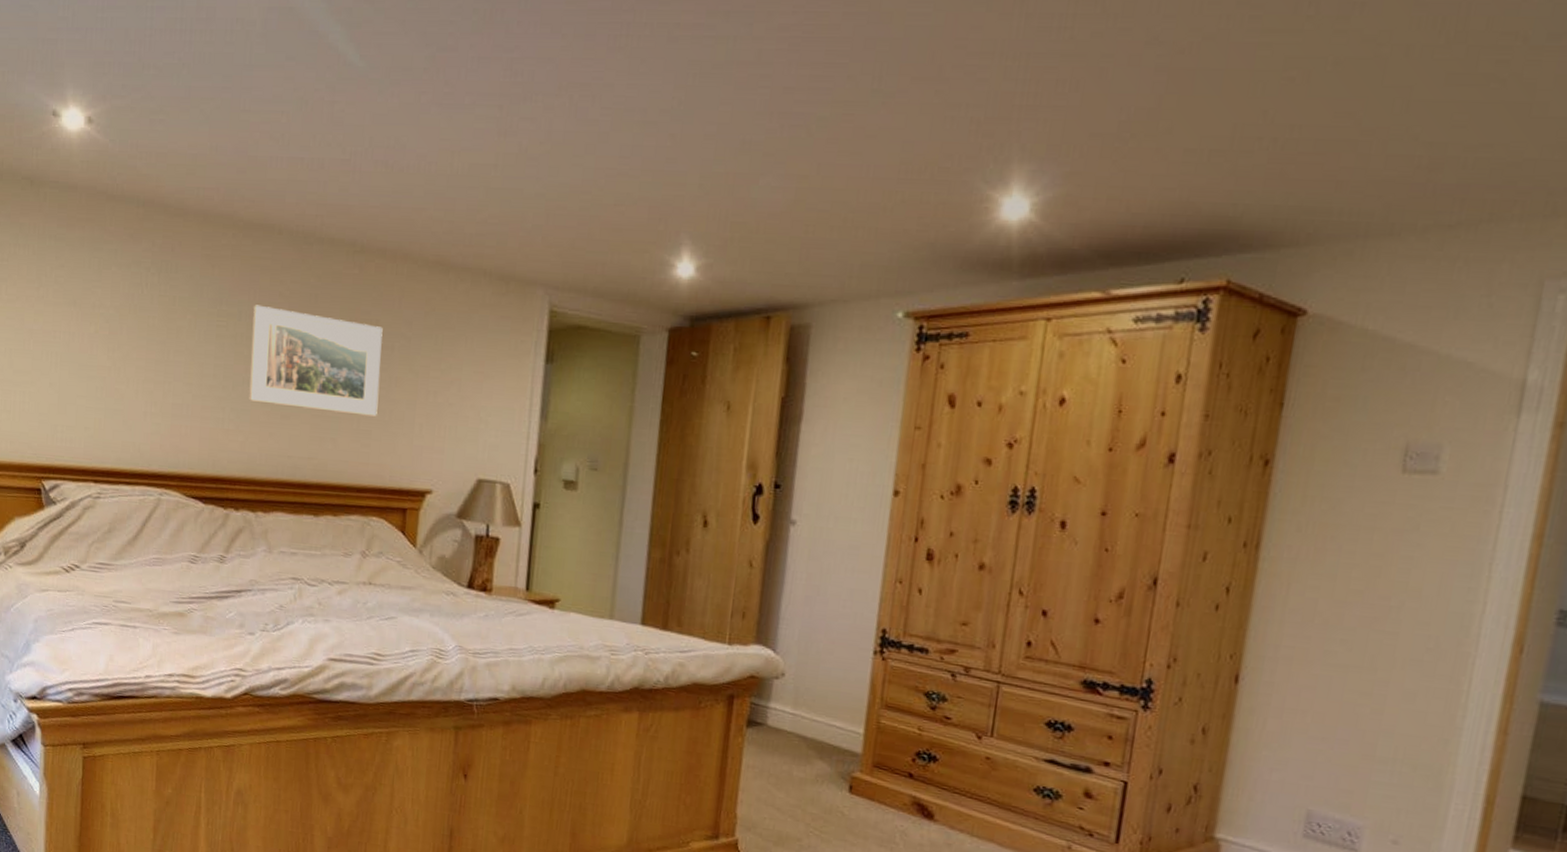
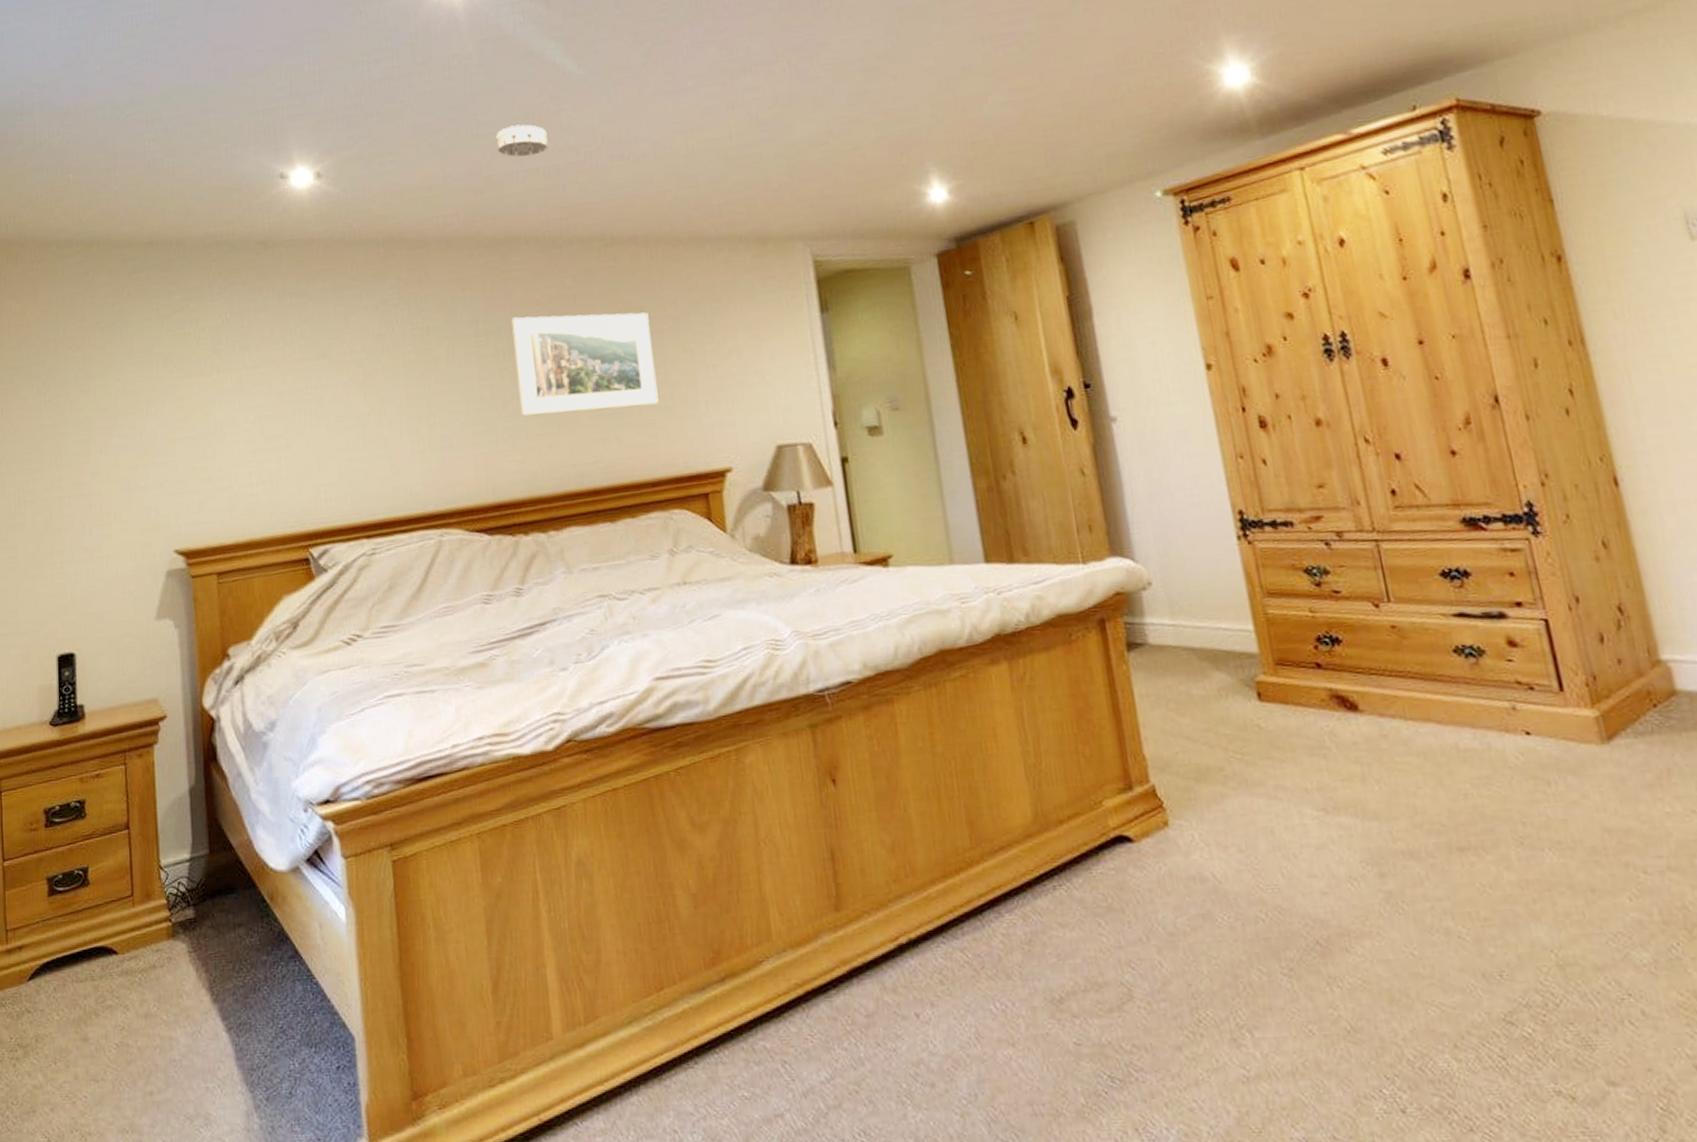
smoke detector: none [266,108,317,144] -> present [496,124,548,157]

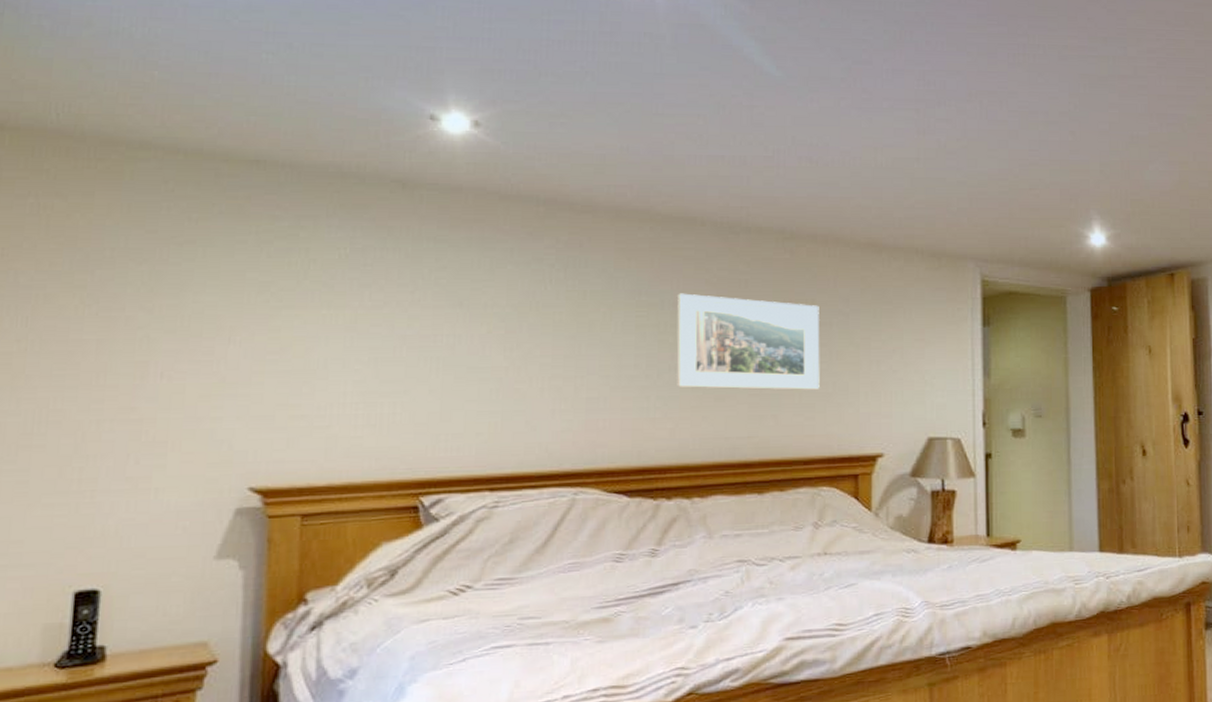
smoke detector: present [496,124,548,157] -> none [682,111,737,144]

